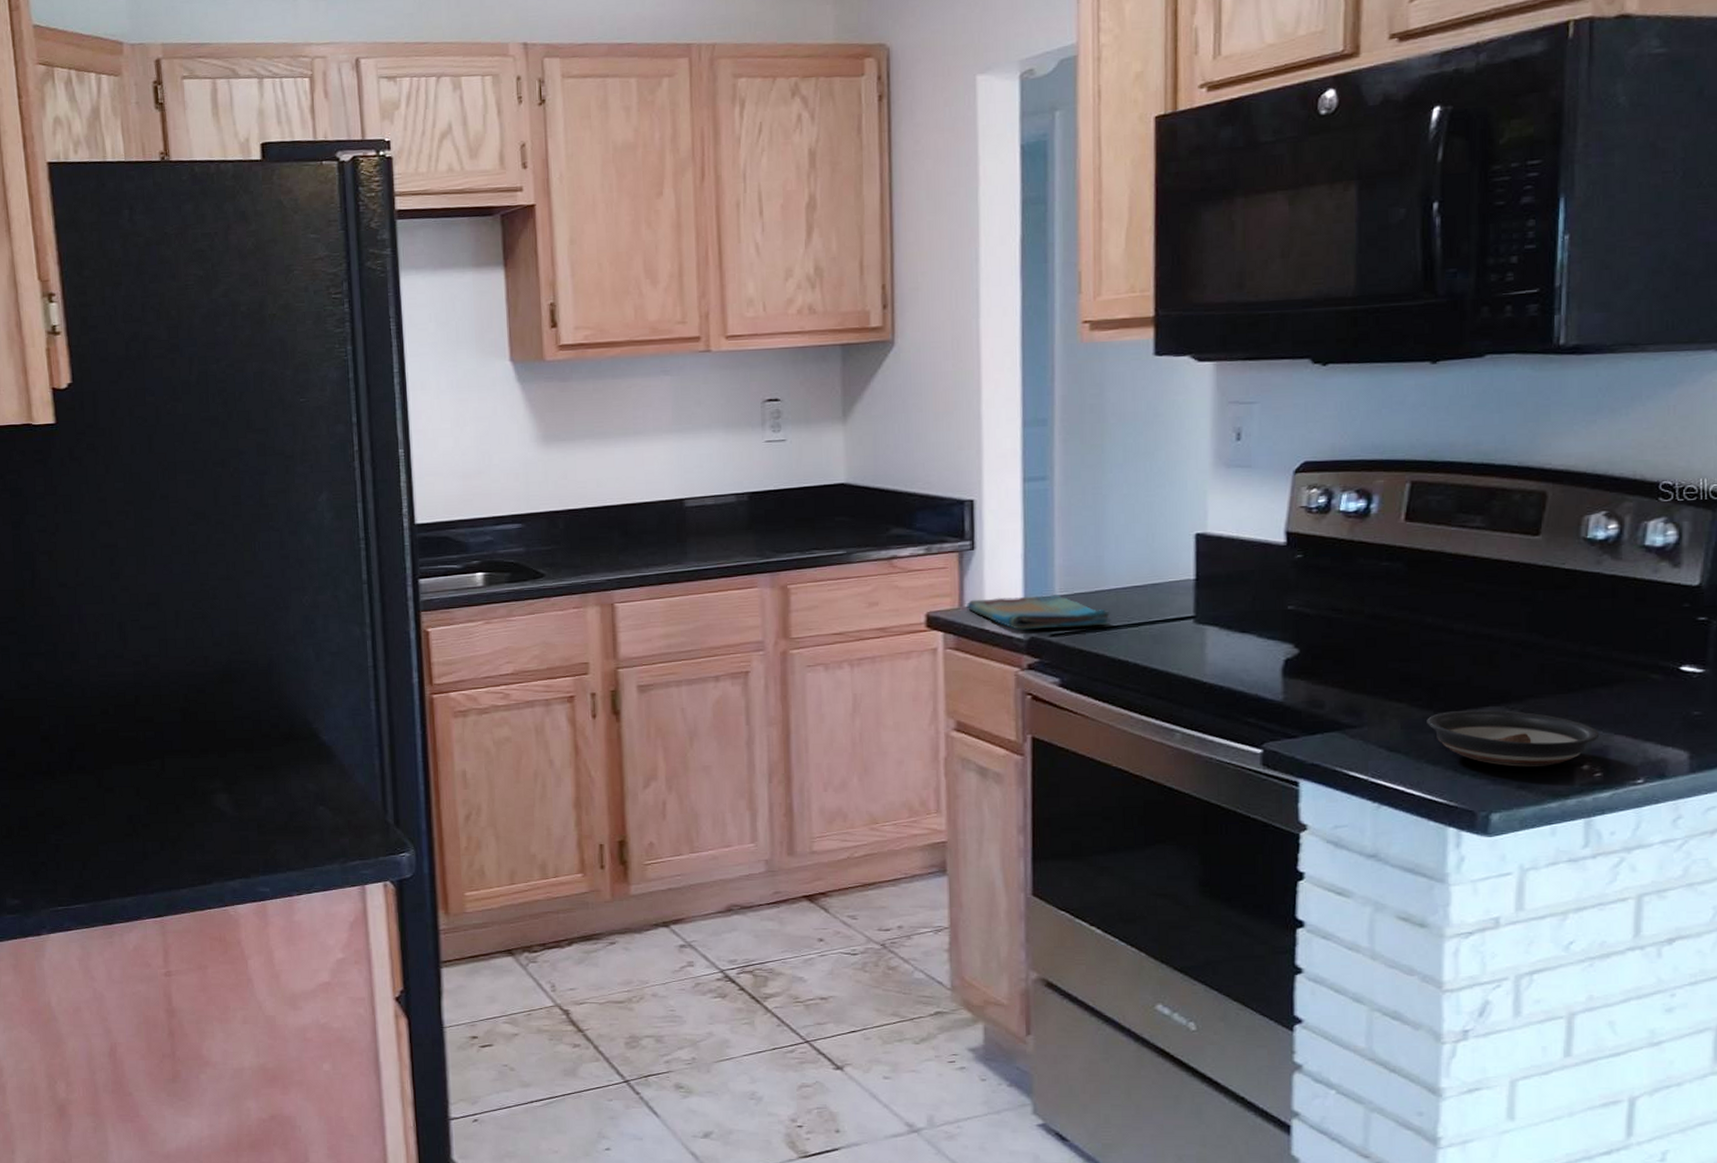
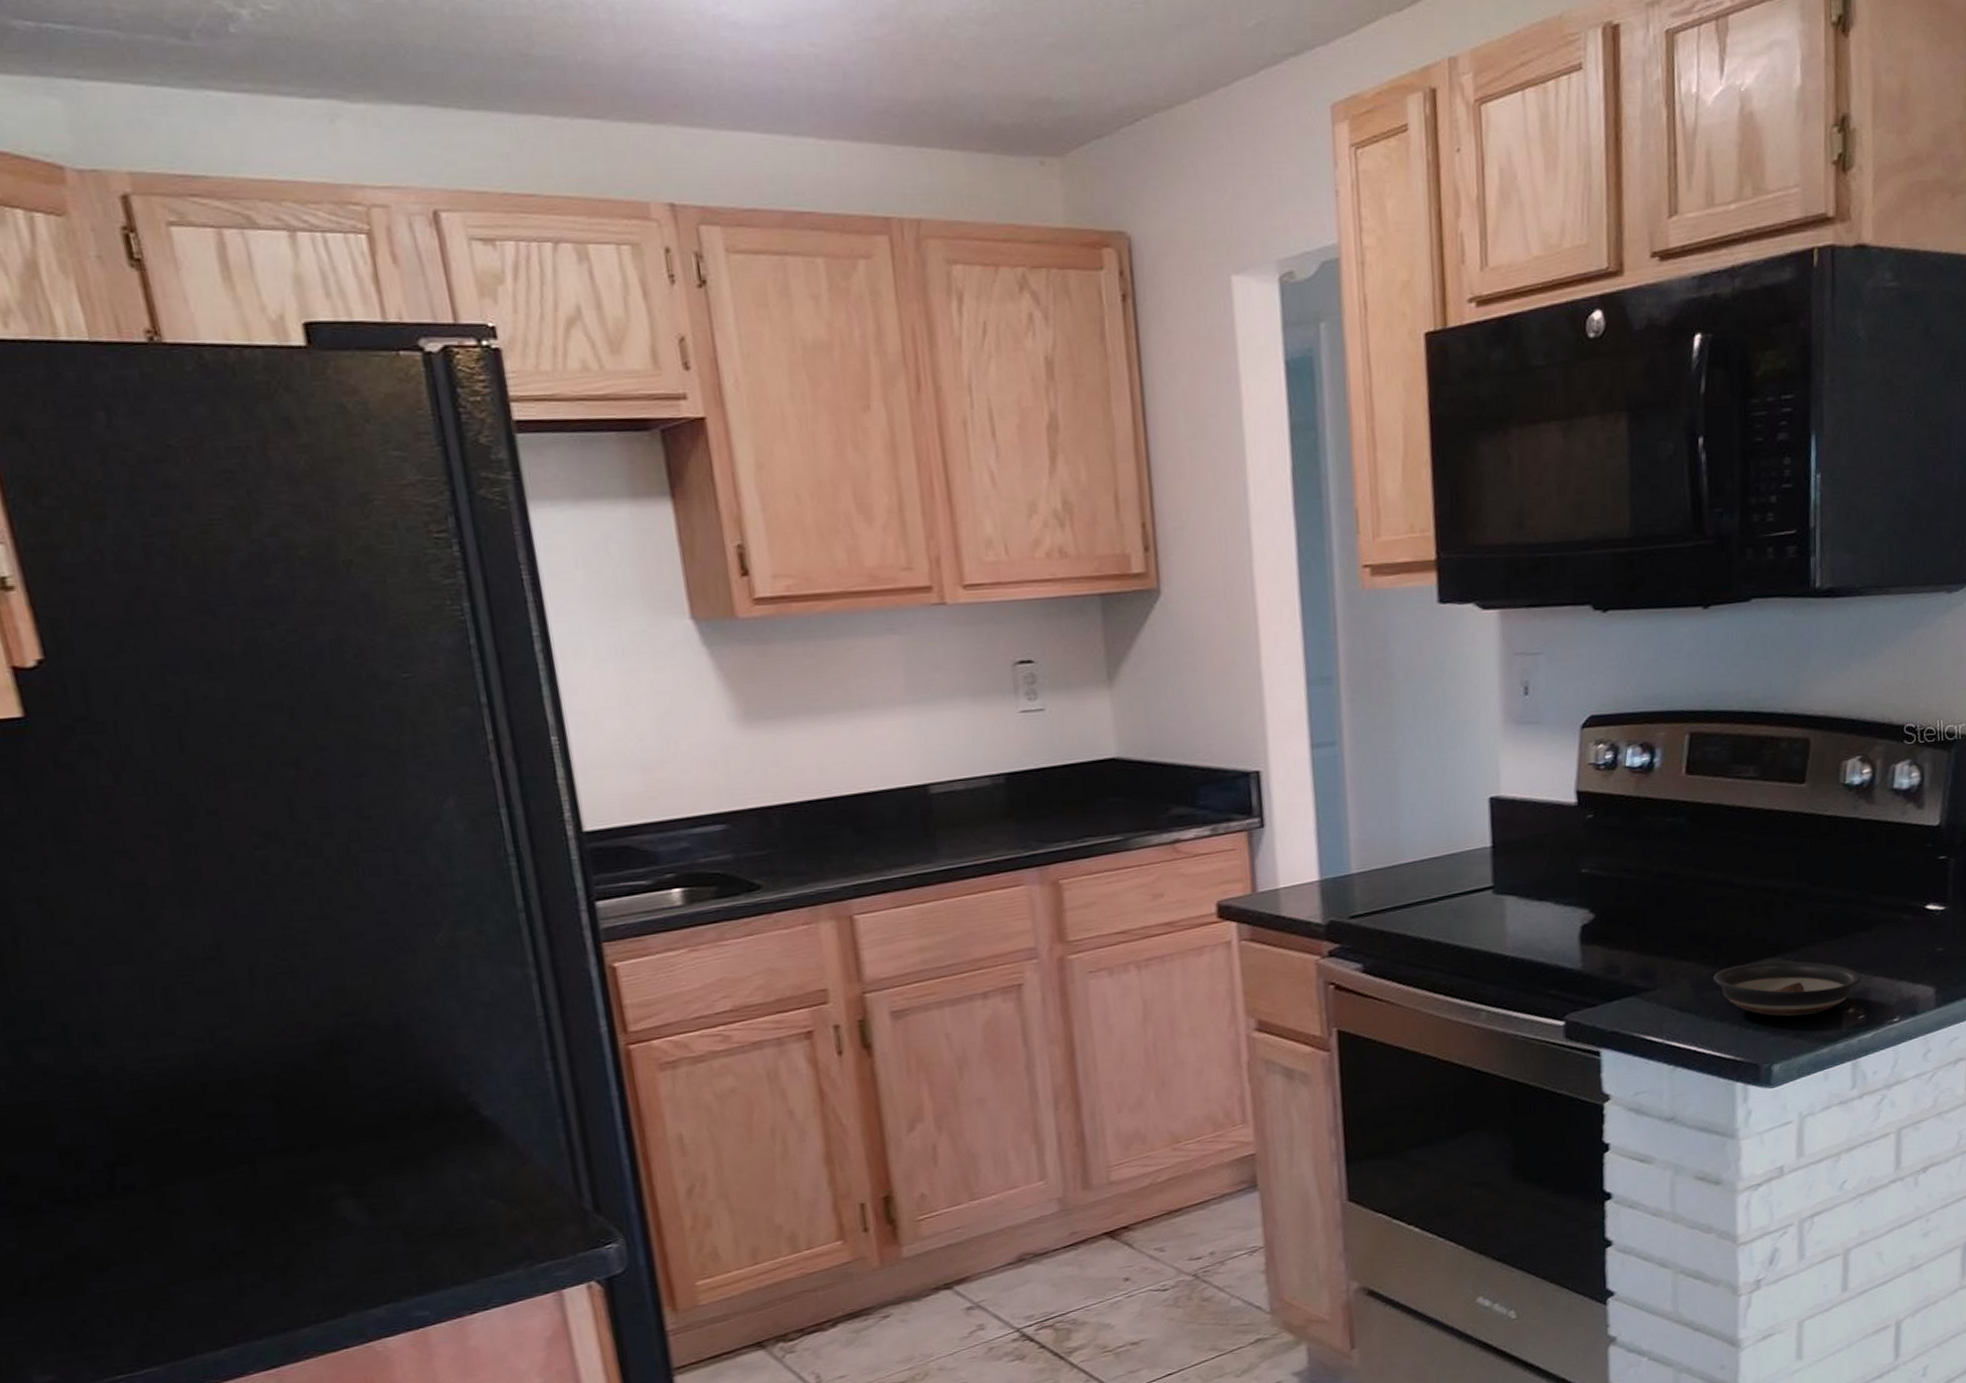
dish towel: present [967,594,1112,630] -> none [1260,871,1411,914]

